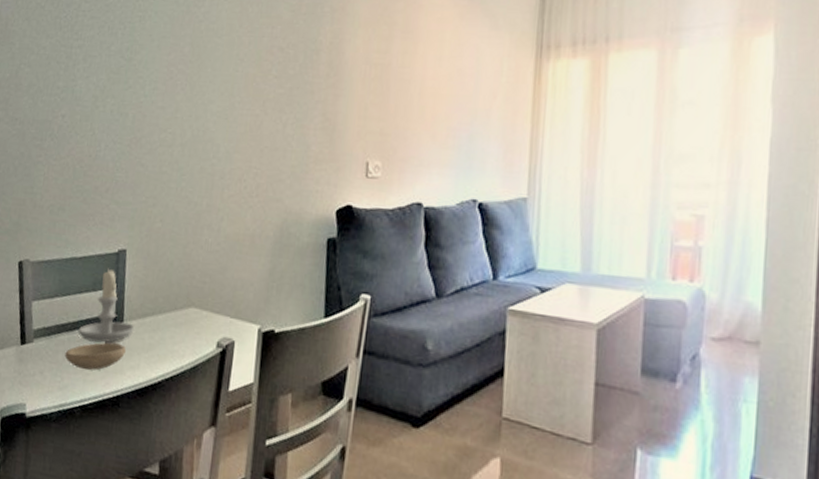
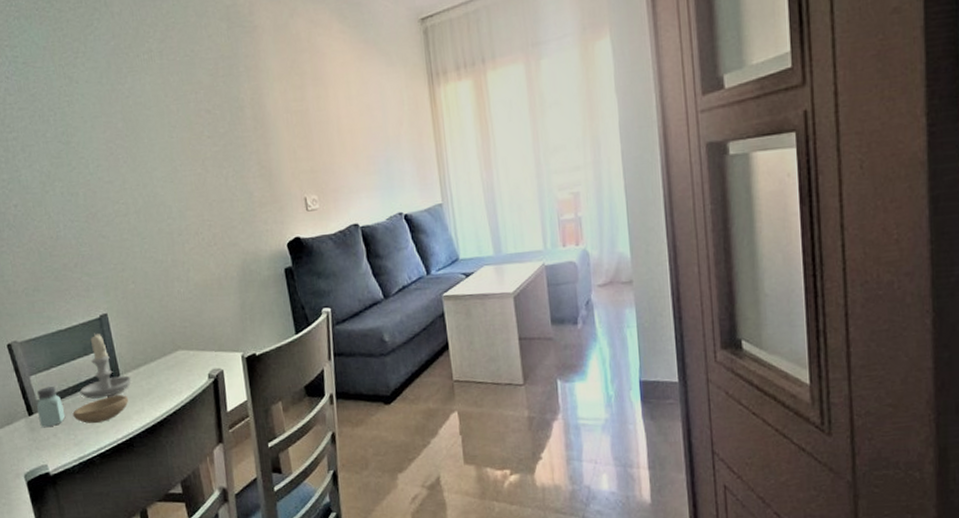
saltshaker: none [29,317,58,362] -> present [37,386,66,428]

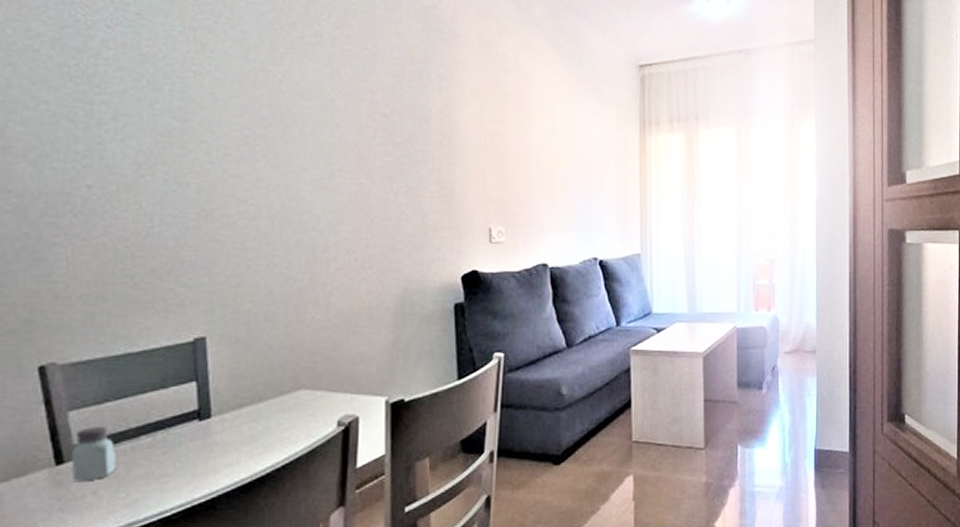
bowl: present [72,395,128,423] -> none [128,442,218,478]
candle: present [79,332,132,399] -> none [145,360,227,445]

